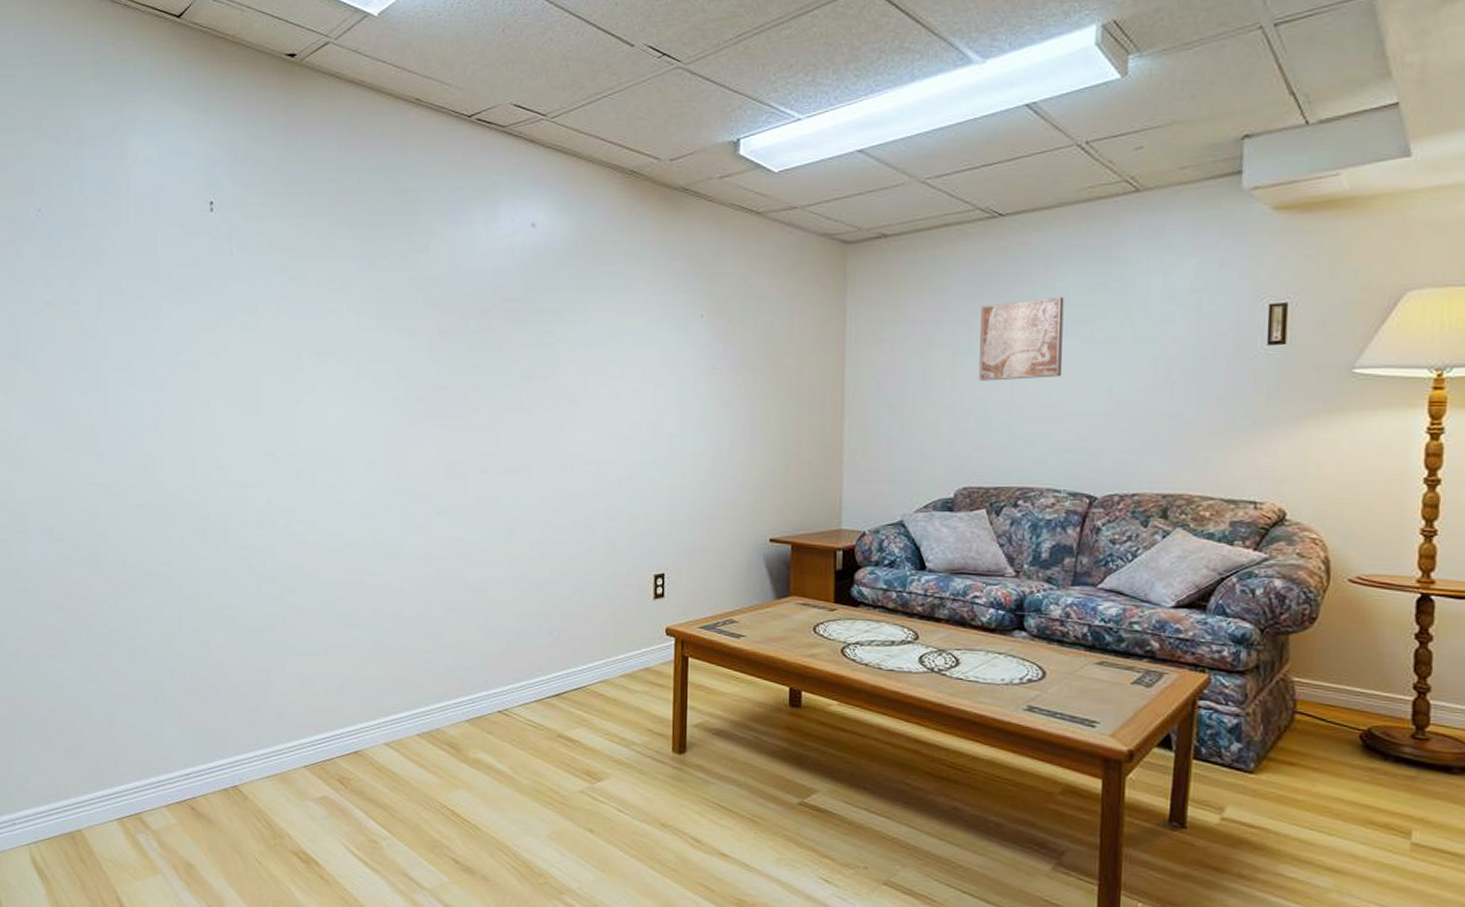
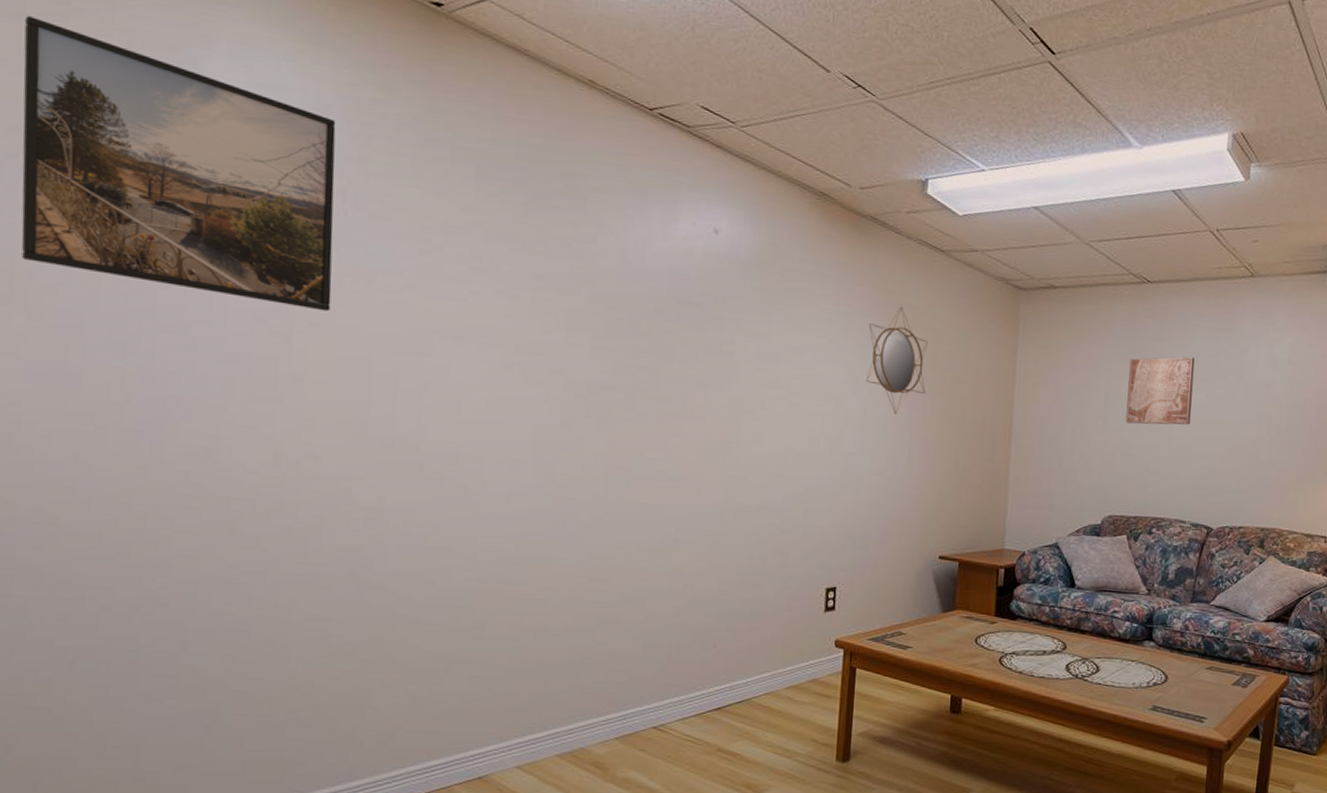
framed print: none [14,128,225,341] -> present [21,16,336,312]
home mirror: none [684,277,747,391] -> present [865,306,928,414]

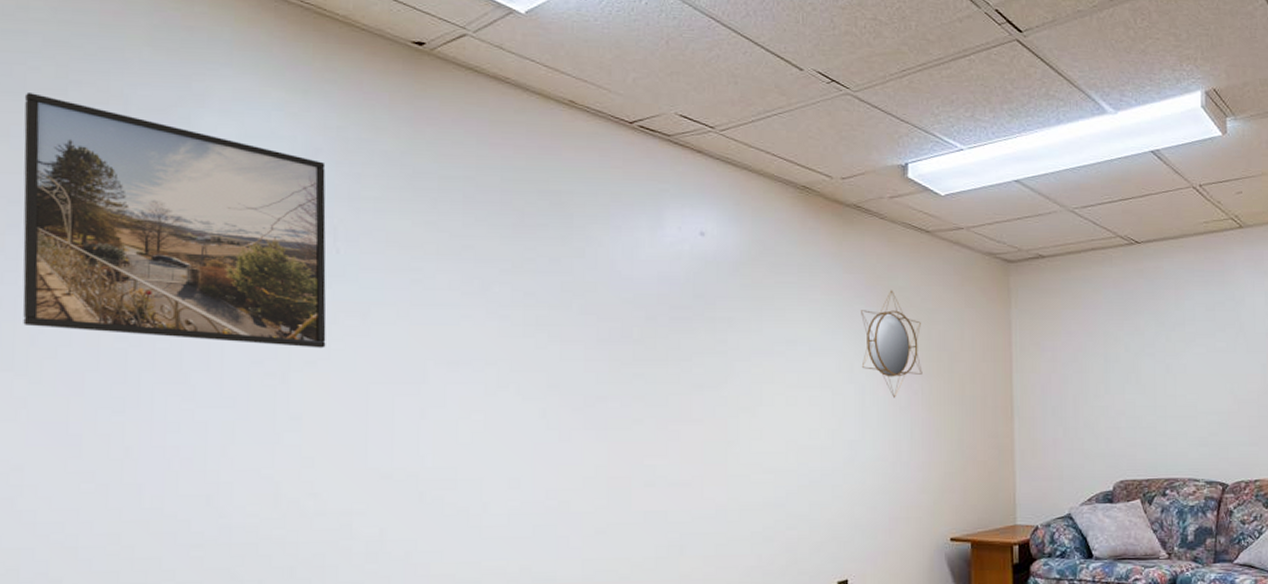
wall art: present [1125,356,1195,425] -> none [1125,312,1194,385]

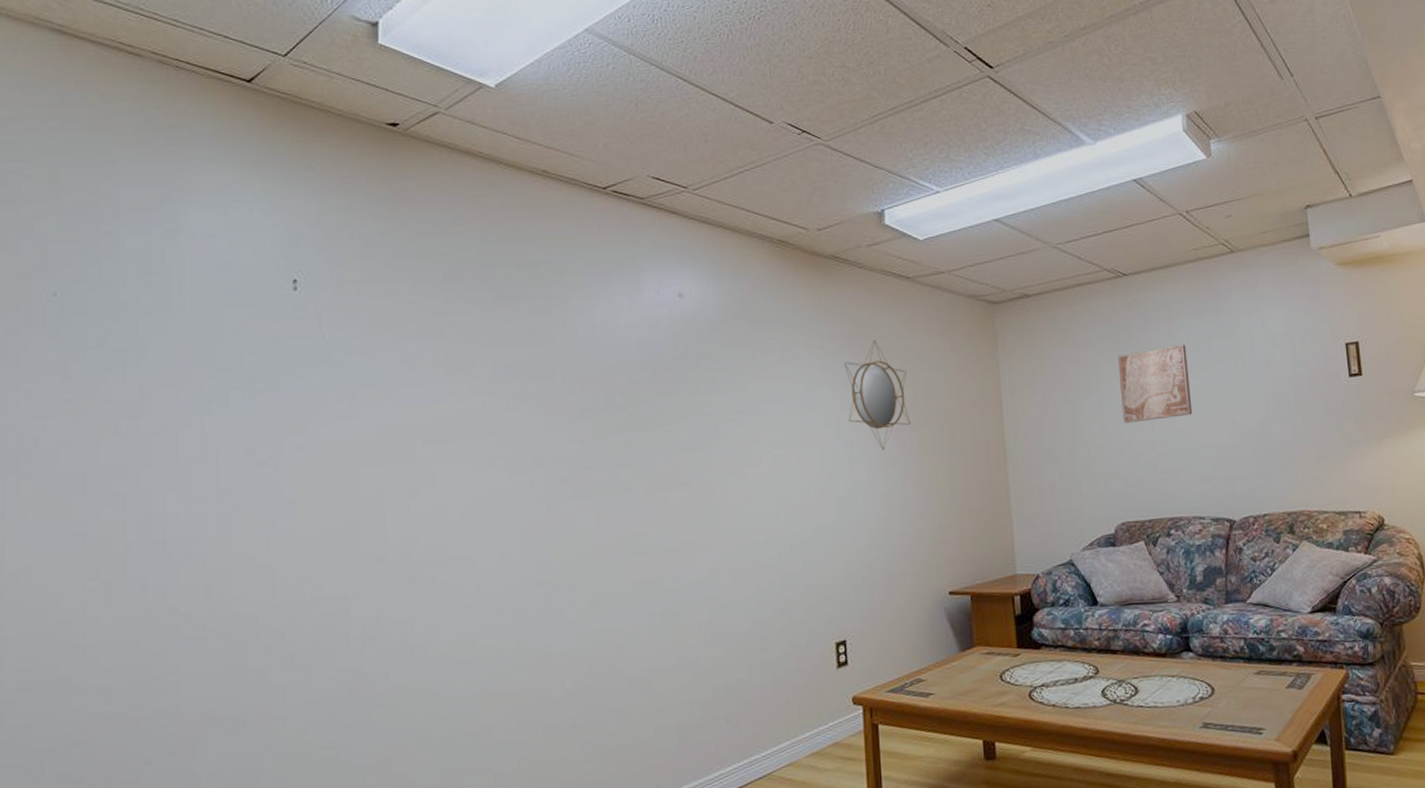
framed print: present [22,93,327,348] -> none [19,200,316,435]
wall art: none [1125,312,1194,385] -> present [1117,344,1193,423]

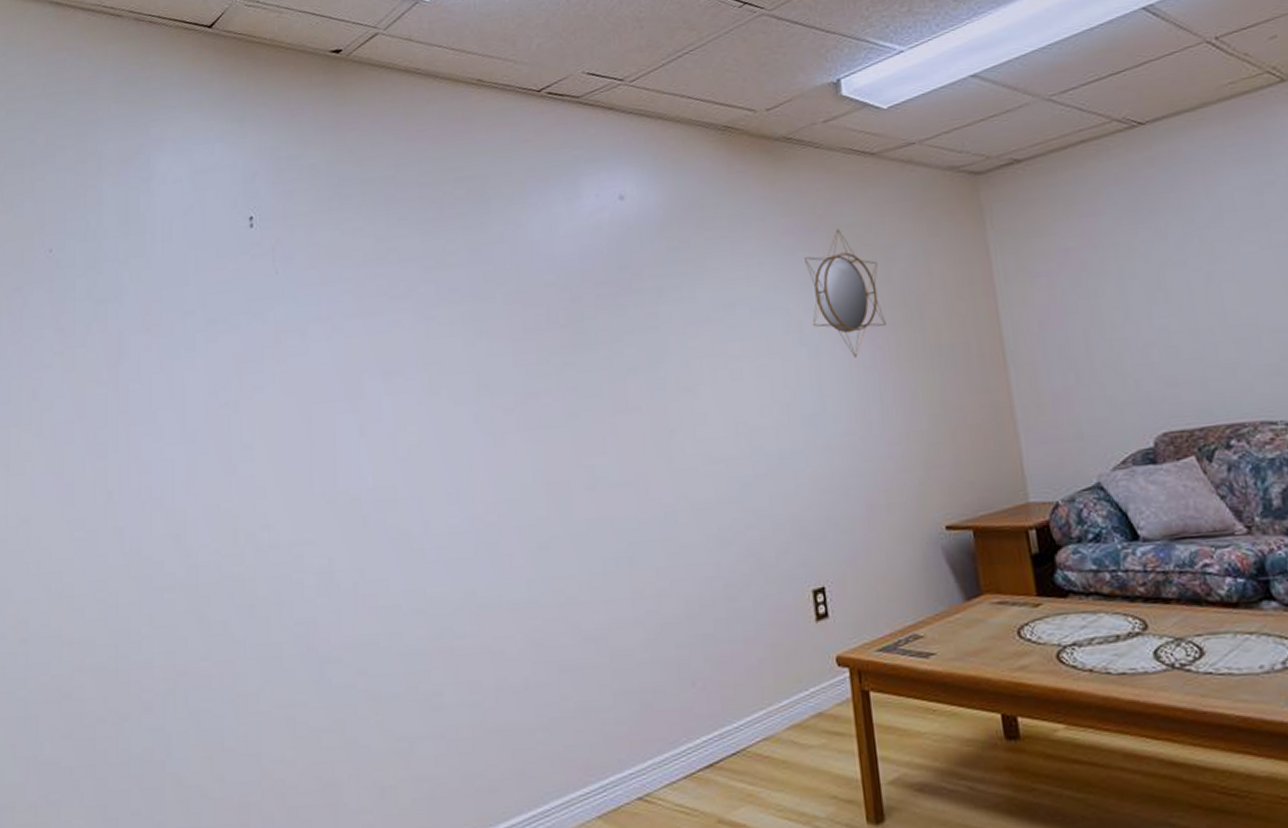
wall art: present [1117,344,1193,423] -> none [1139,201,1248,307]

